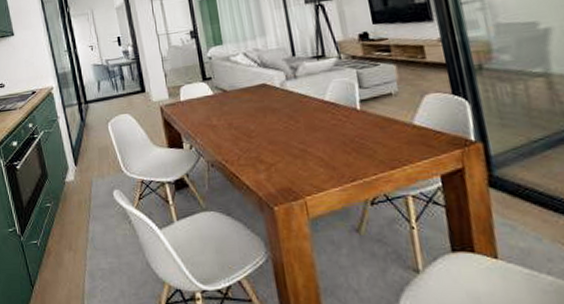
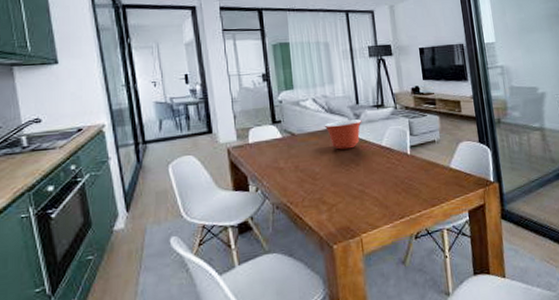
mixing bowl: none [257,72,300,106] -> present [324,119,362,150]

